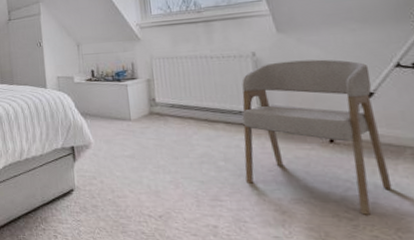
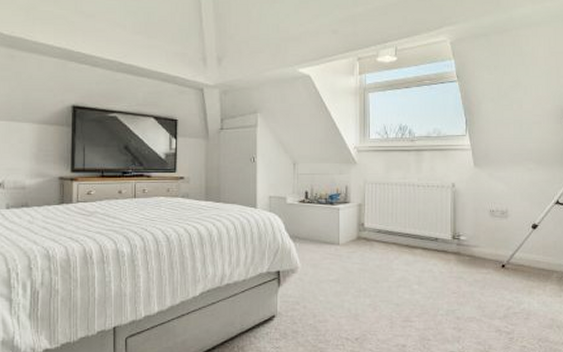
armchair: present [242,59,393,215] -> none [434,194,540,329]

